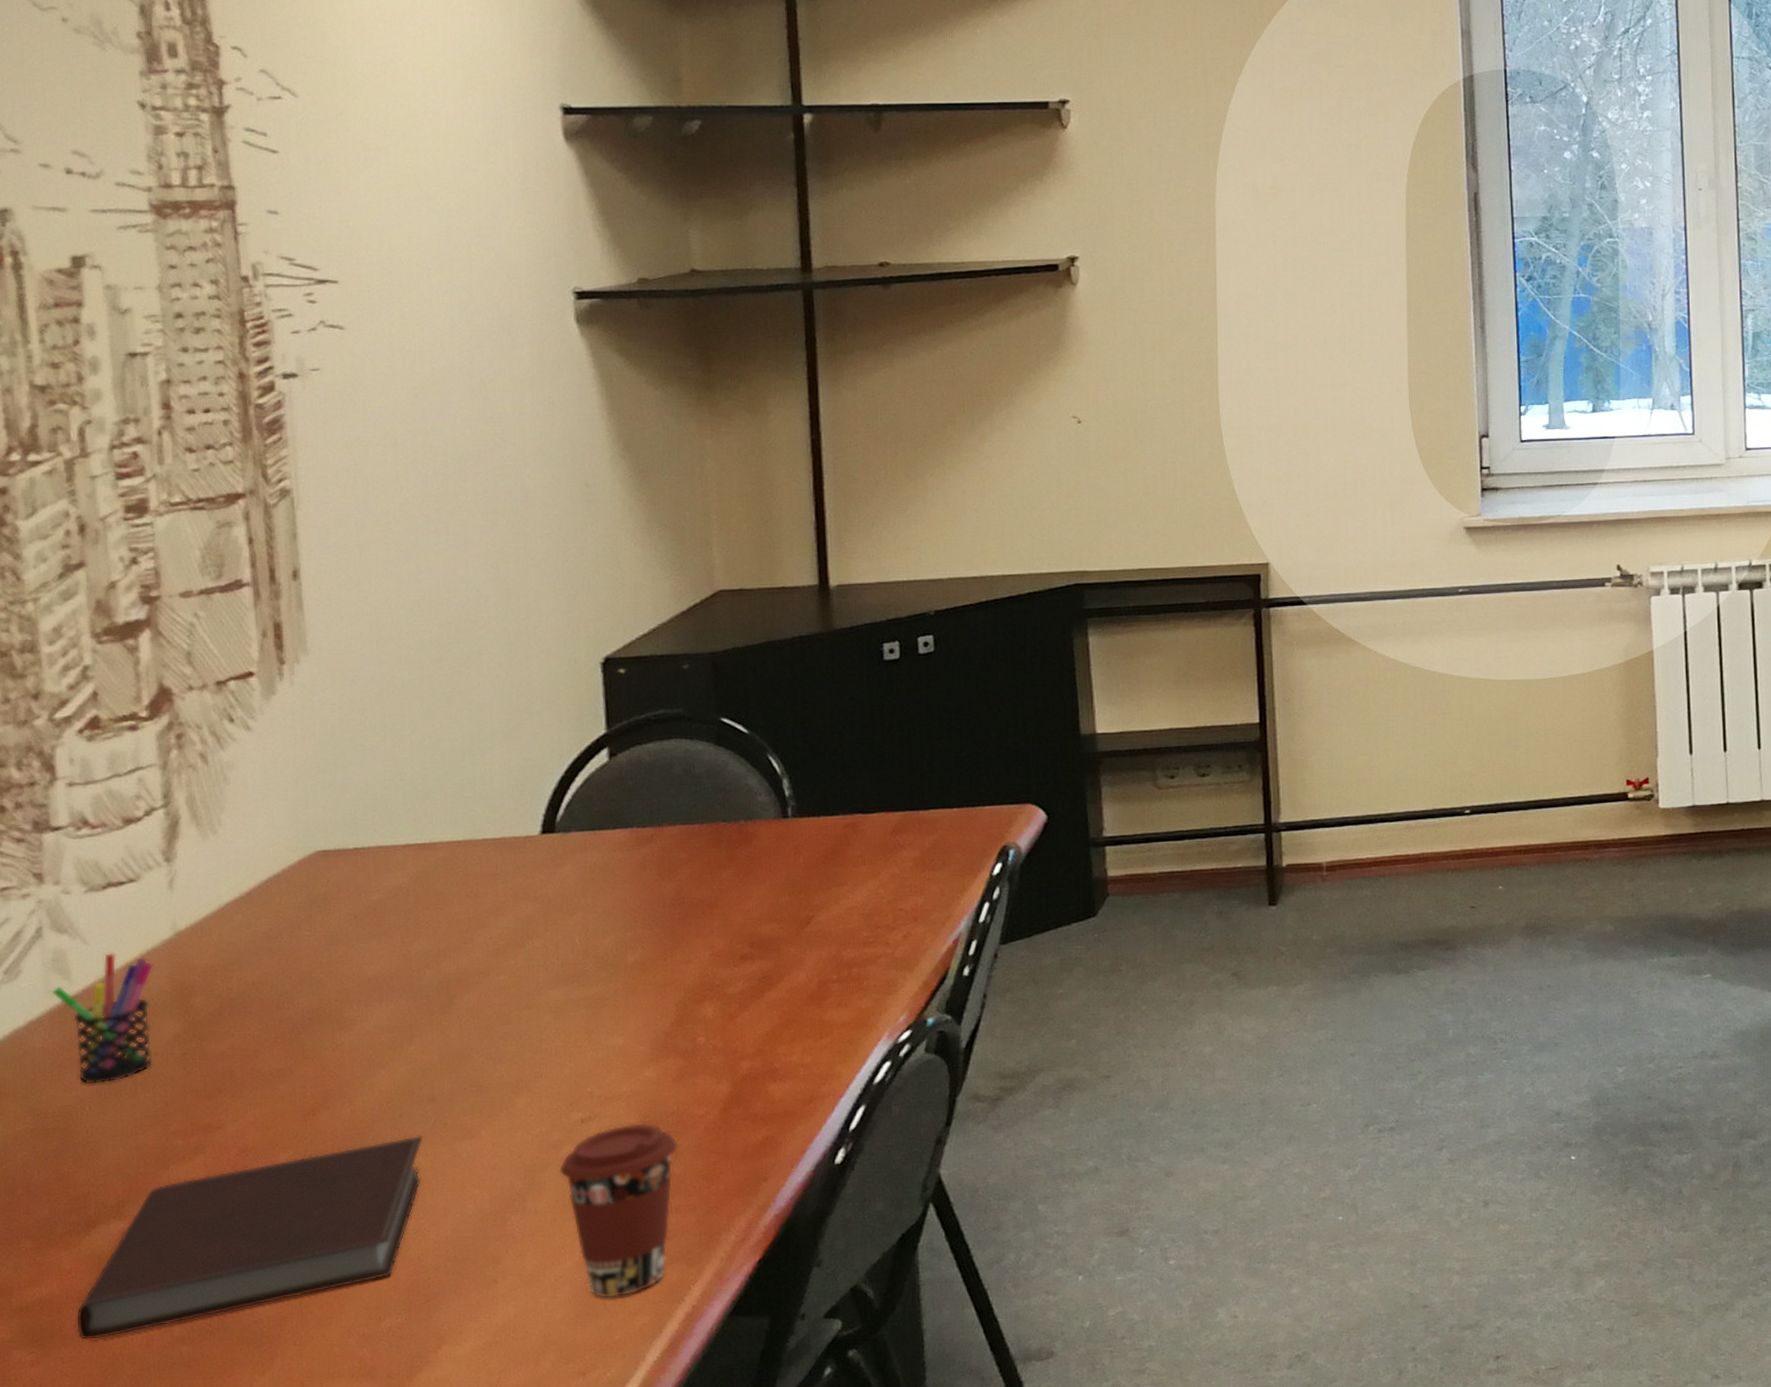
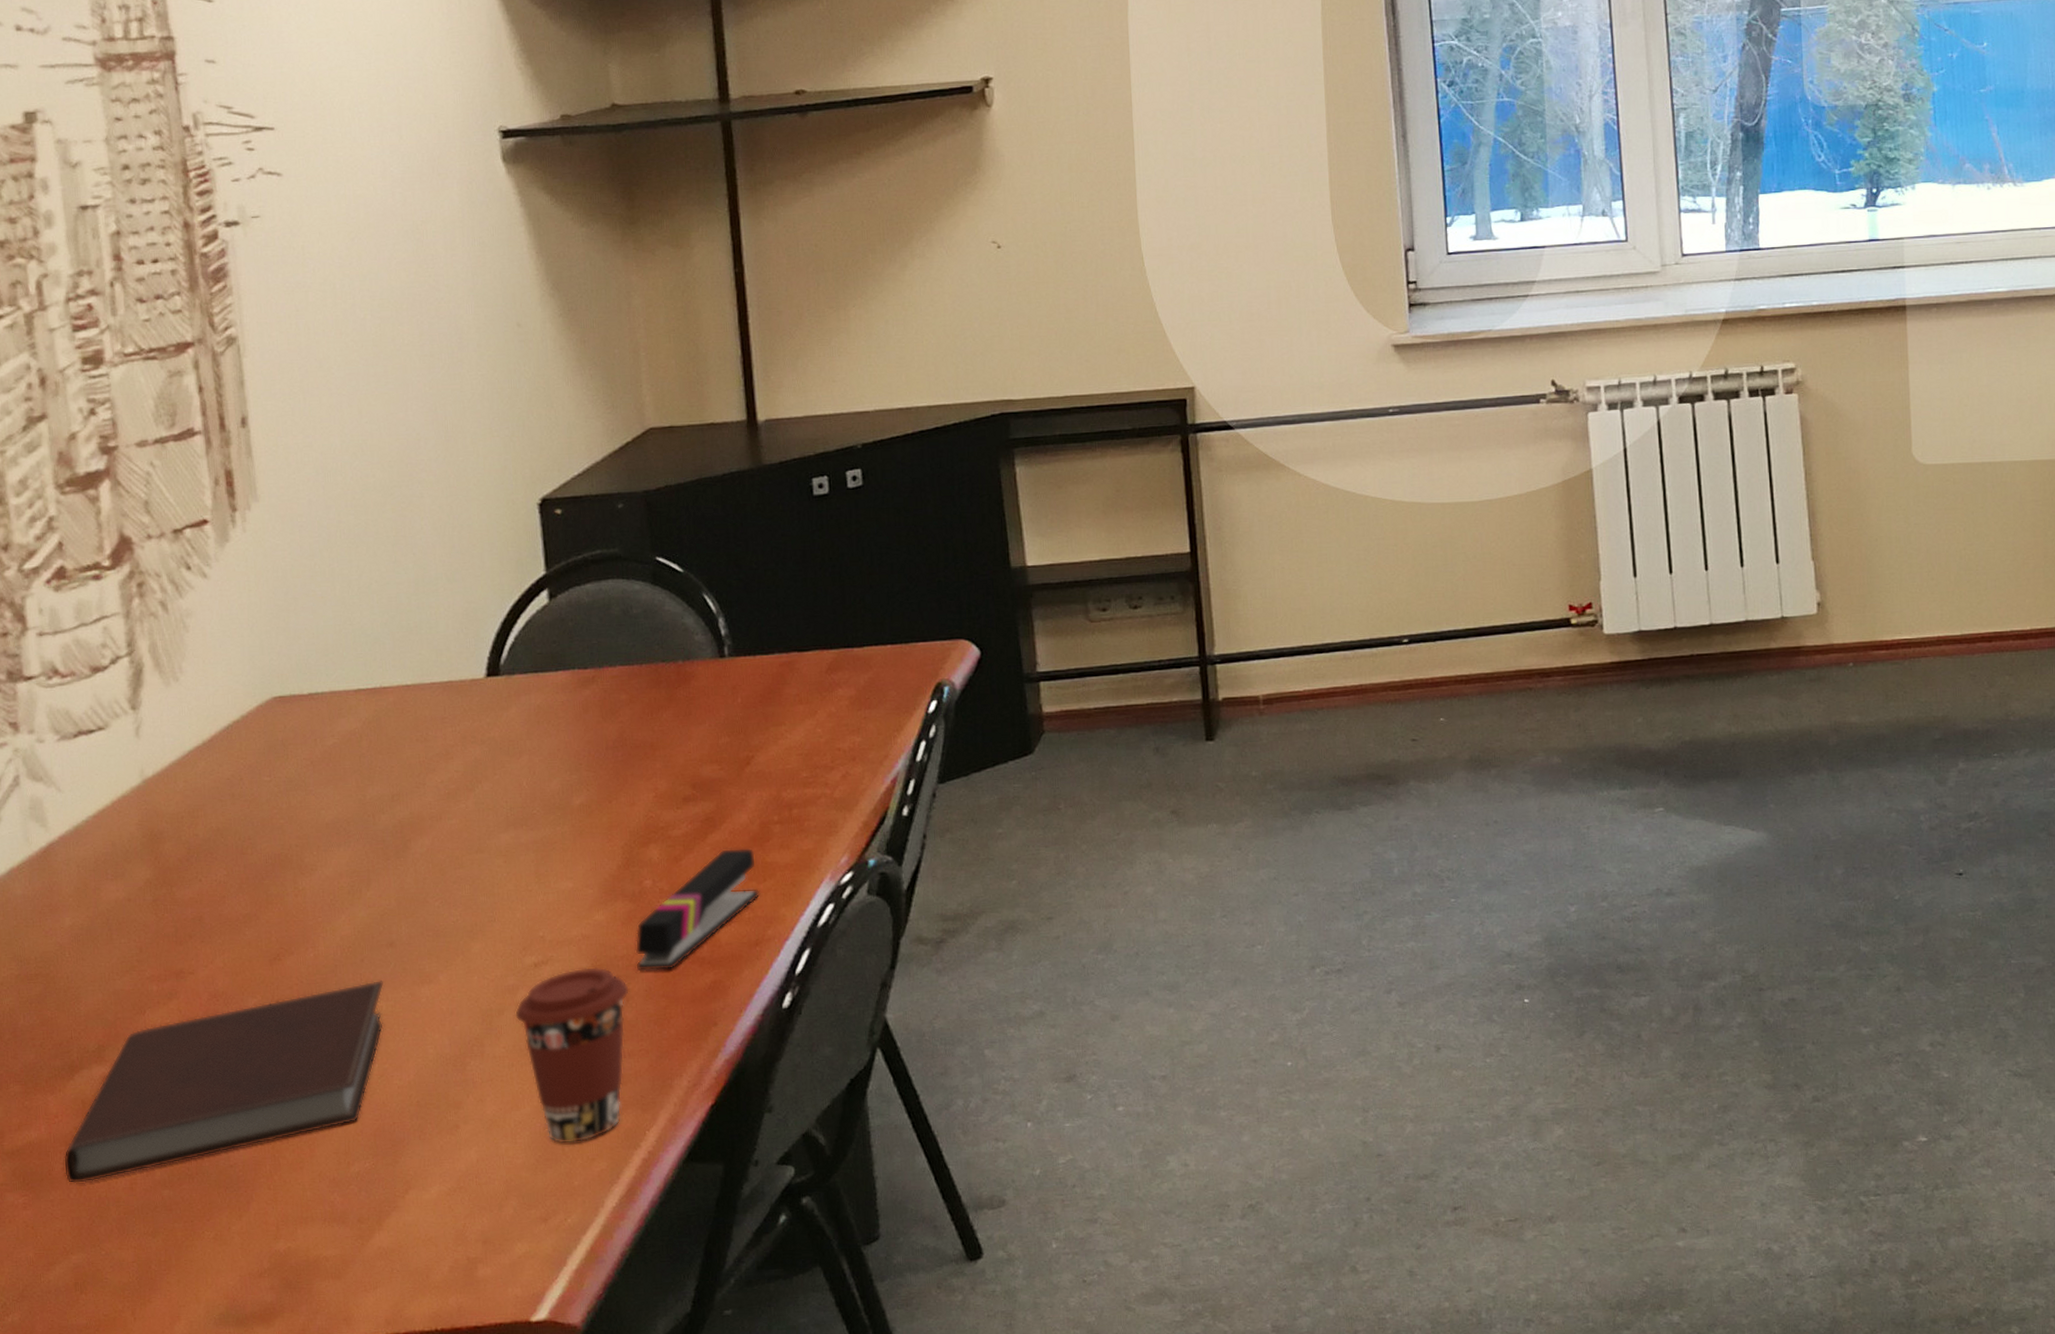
pen holder: present [51,952,153,1085] -> none [30,799,126,932]
stapler: none [686,1005,817,1128] -> present [635,847,761,972]

